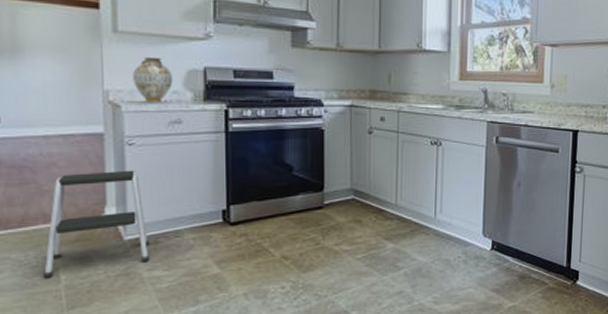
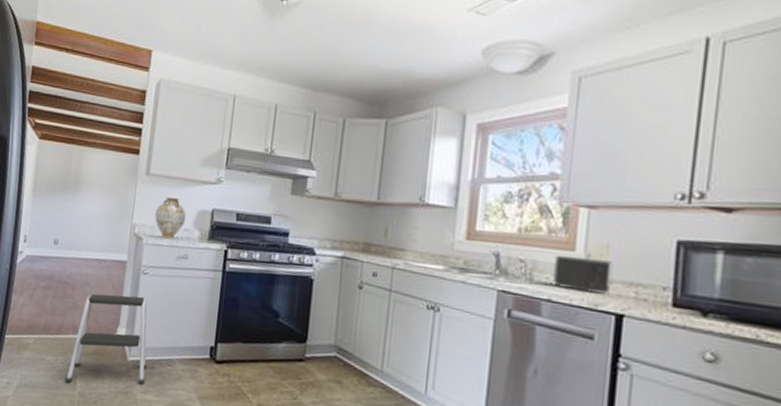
toaster: none [527,87,570,116] -> present [552,254,614,294]

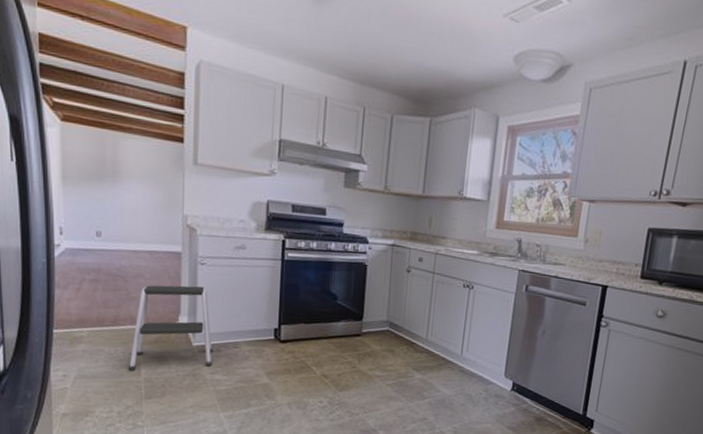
ceramic jug: present [155,196,187,239] -> none [208,187,241,230]
toaster: present [552,254,614,294] -> none [559,240,604,271]

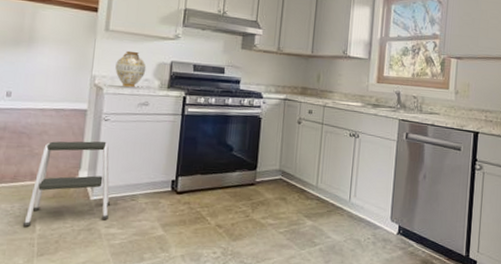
ceramic jug: none [208,187,241,230] -> present [115,50,147,88]

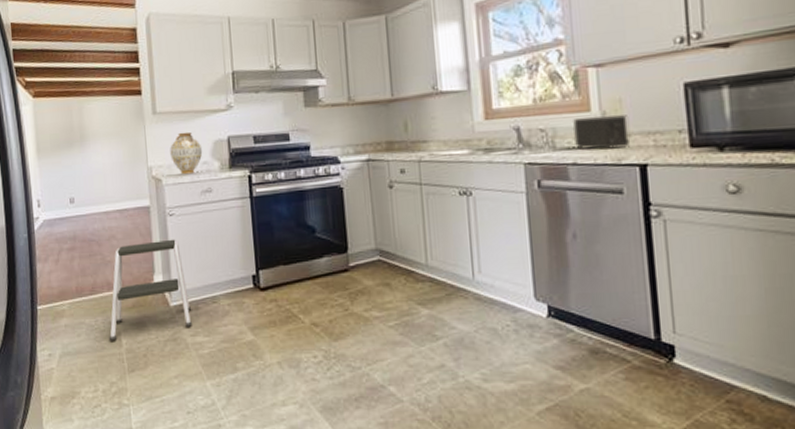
toaster: none [434,92,472,119] -> present [572,115,631,150]

